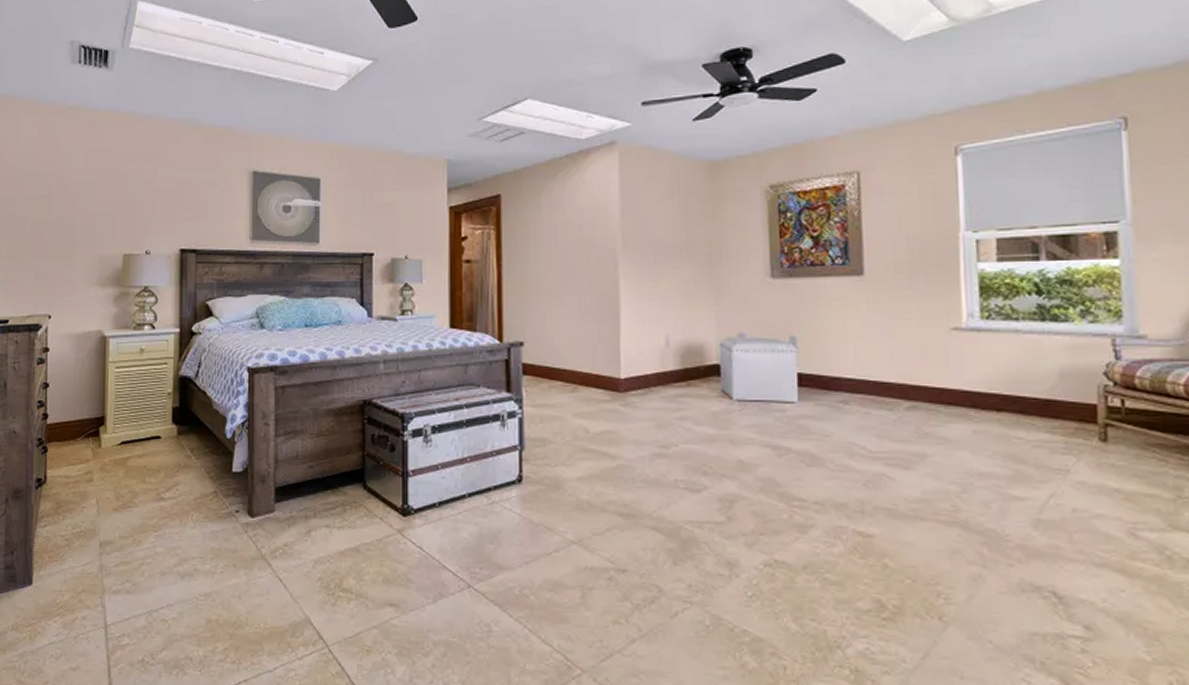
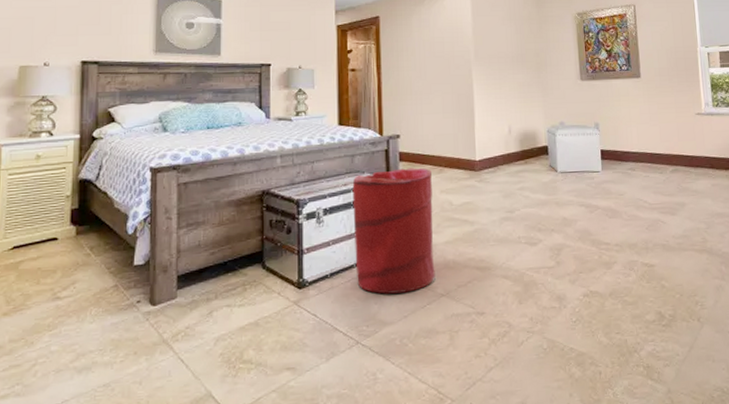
laundry hamper: none [465,383,565,534] -> present [352,168,436,294]

